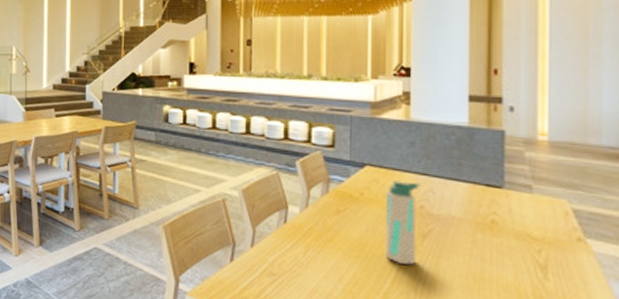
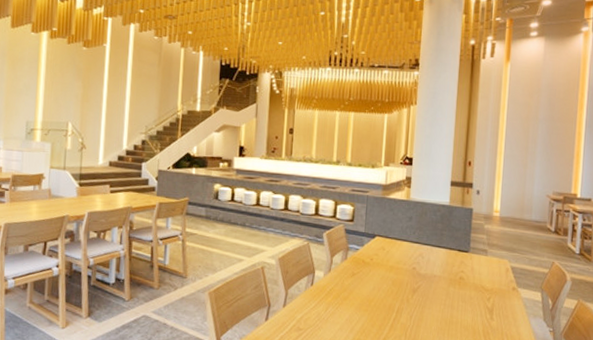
water bottle: present [385,180,421,265] -> none [386,248,414,314]

